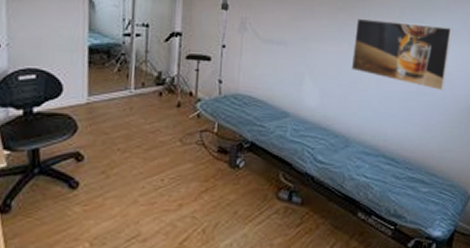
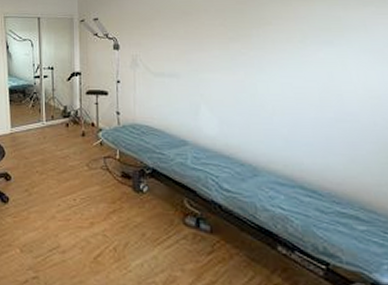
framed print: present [351,18,453,91] -> none [250,45,375,117]

